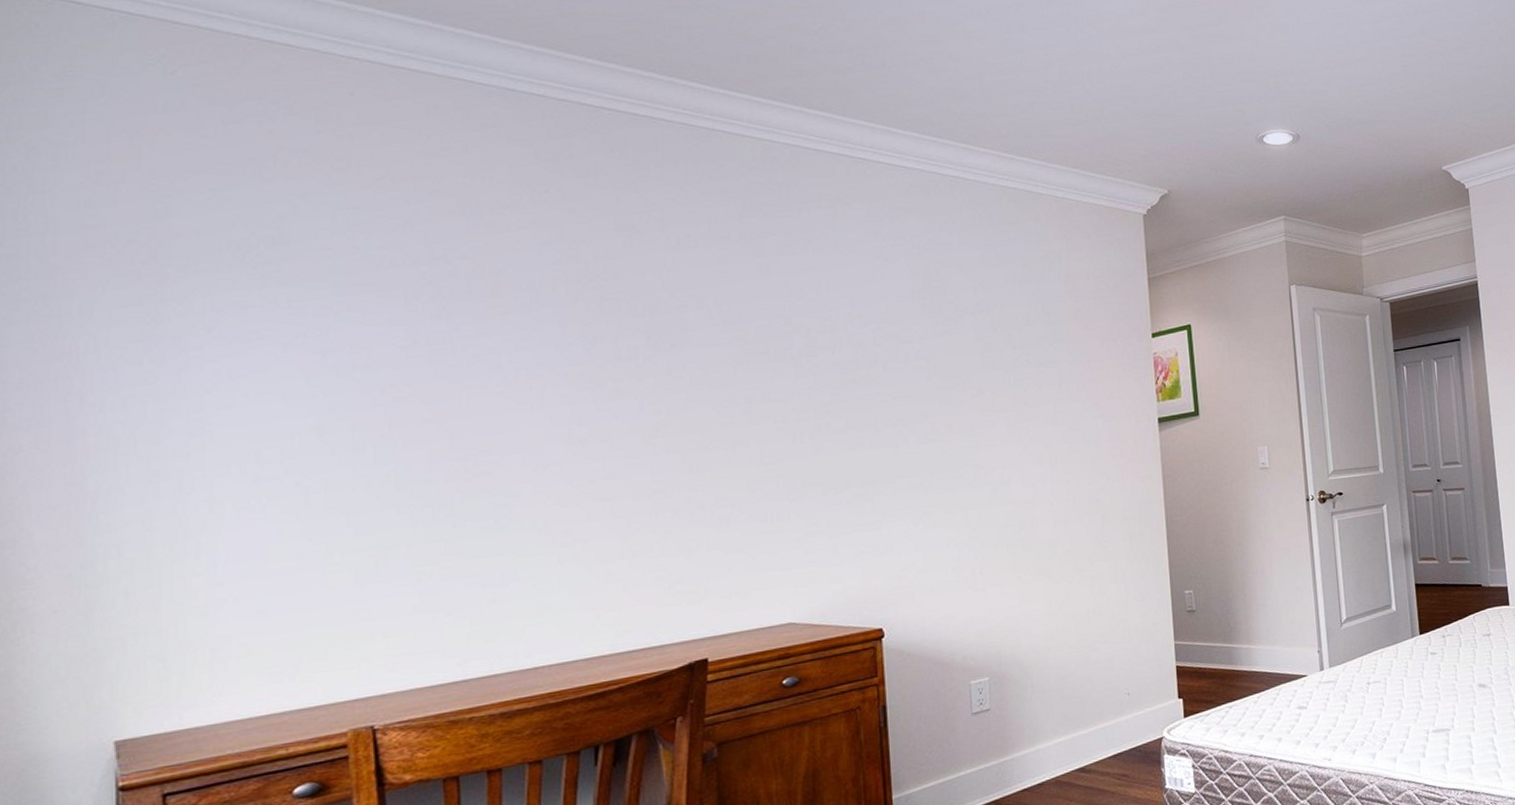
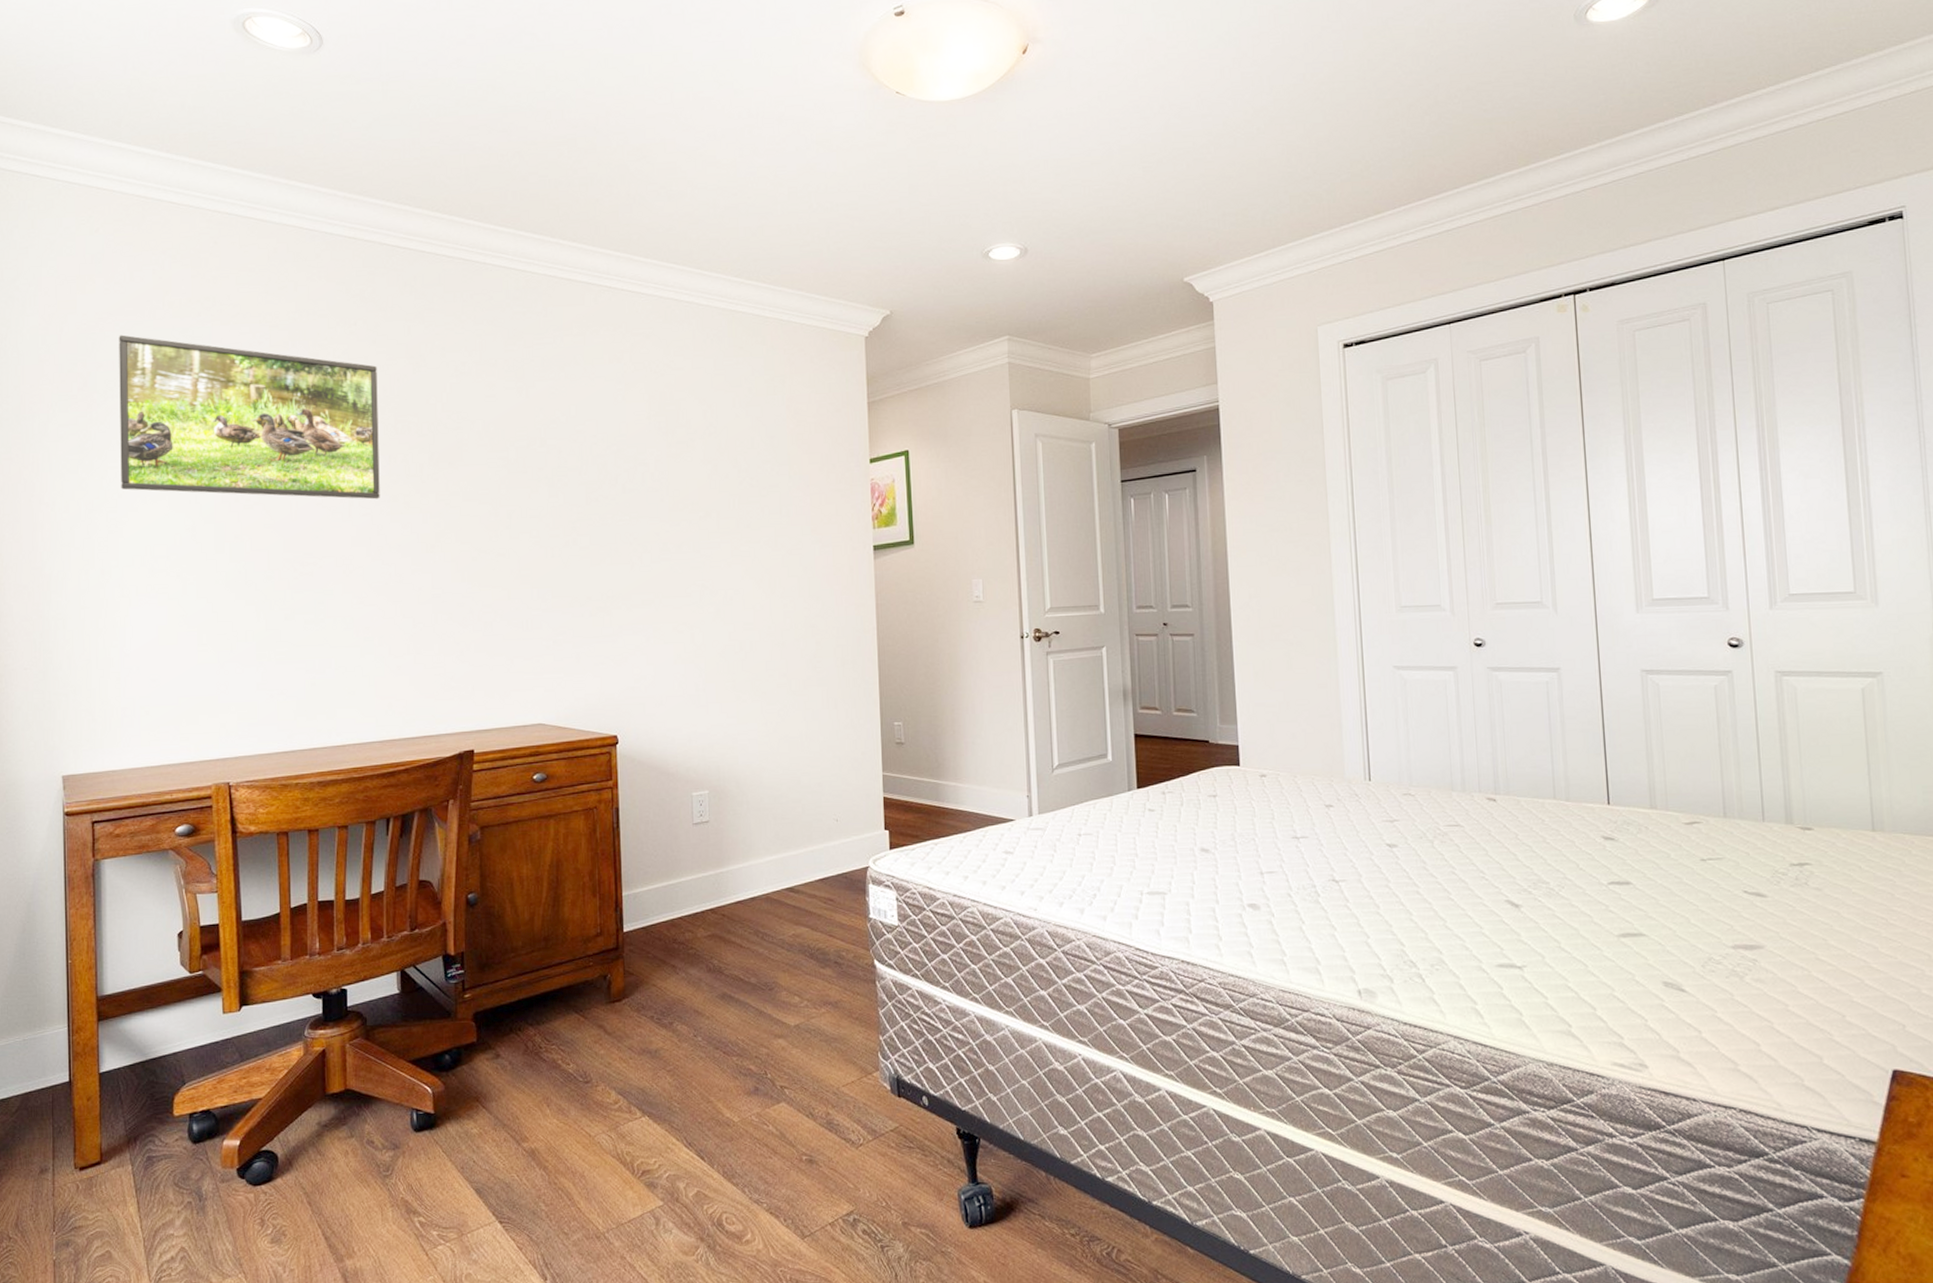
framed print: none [207,198,582,387] -> present [119,334,380,500]

